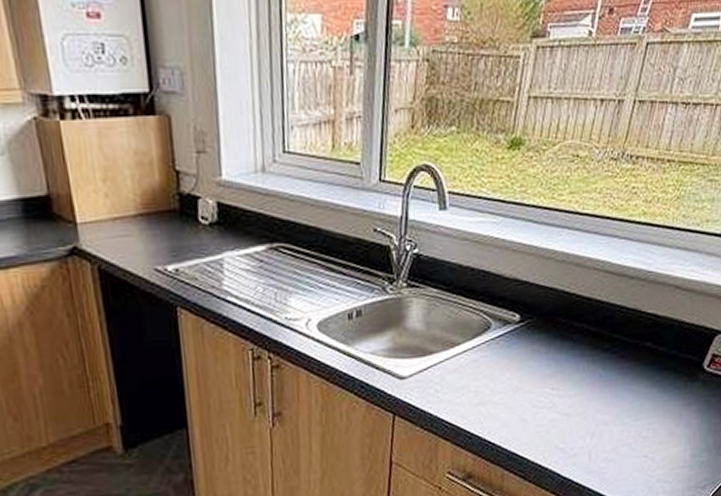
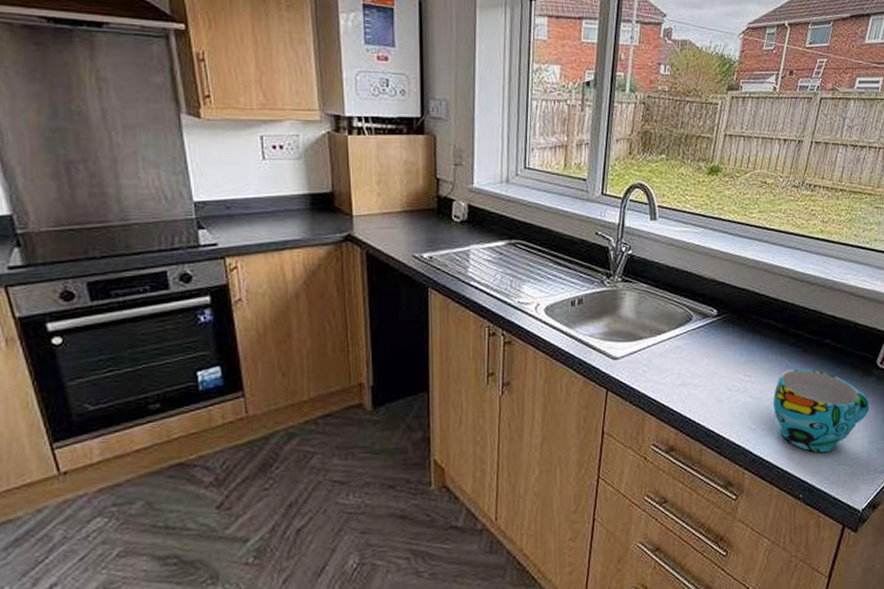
cup: none [584,377,694,470] -> present [773,368,870,453]

